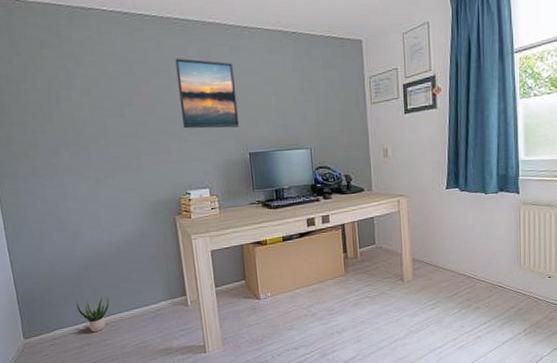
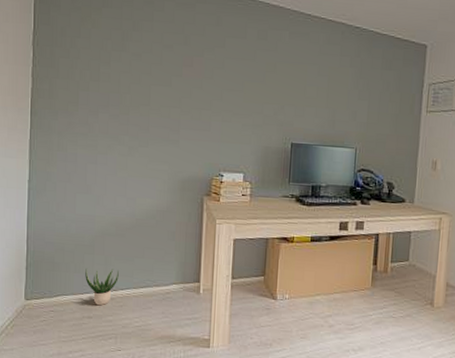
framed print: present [175,58,239,129] -> none [229,36,290,115]

